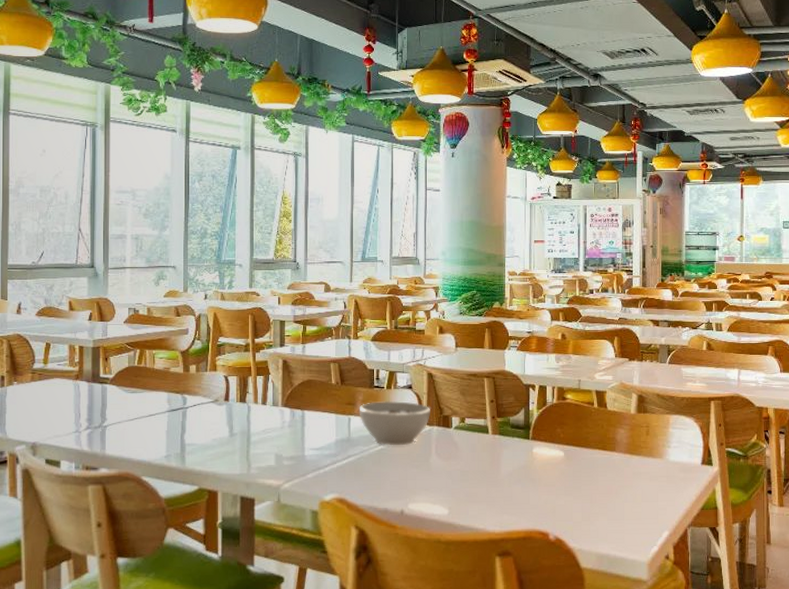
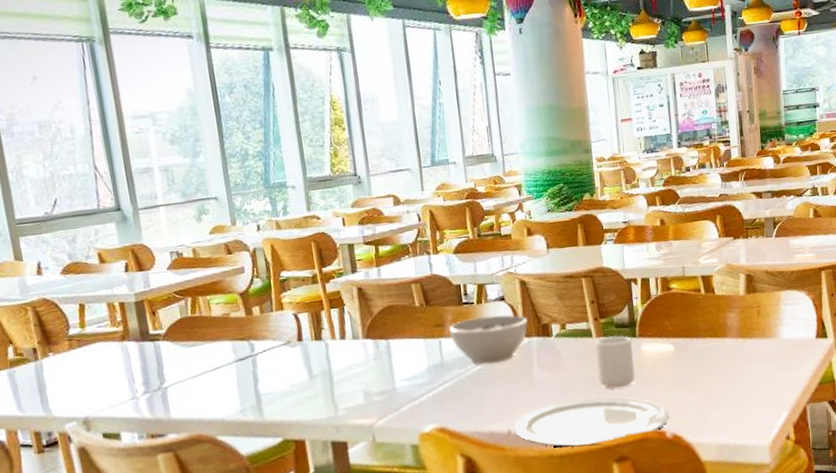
plate: none [406,491,552,538] -> present [513,398,668,448]
cup: none [489,434,525,484] -> present [595,335,636,388]

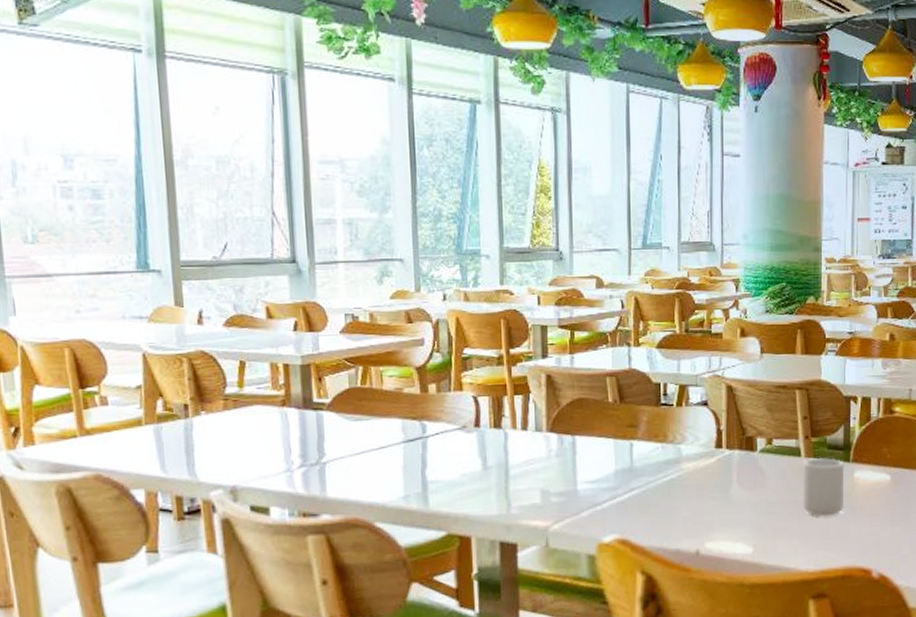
soup bowl: present [449,315,528,365] -> none [642,420,730,474]
plate: present [513,398,668,448] -> none [702,525,876,579]

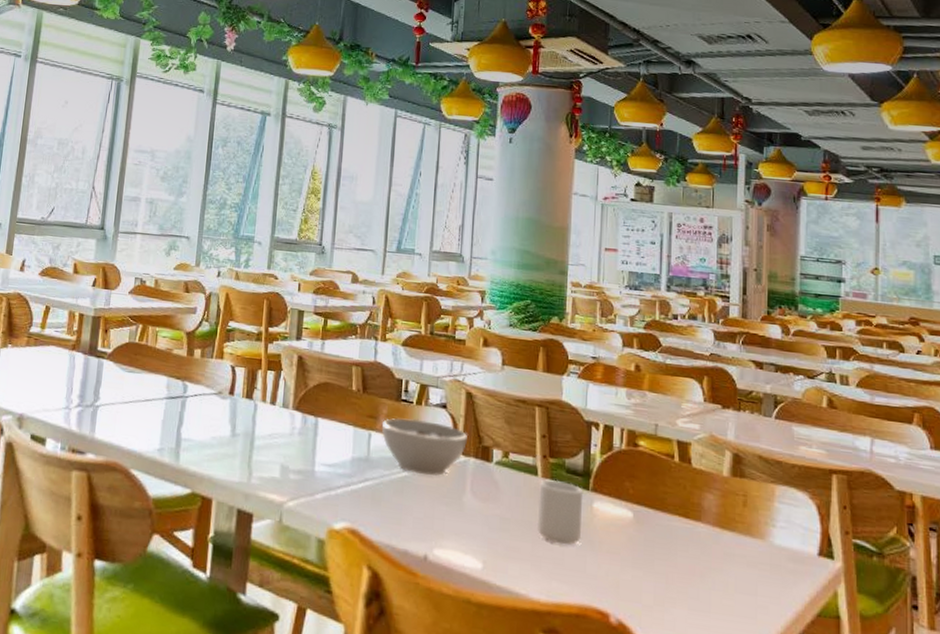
soup bowl: none [642,420,730,474] -> present [381,418,467,476]

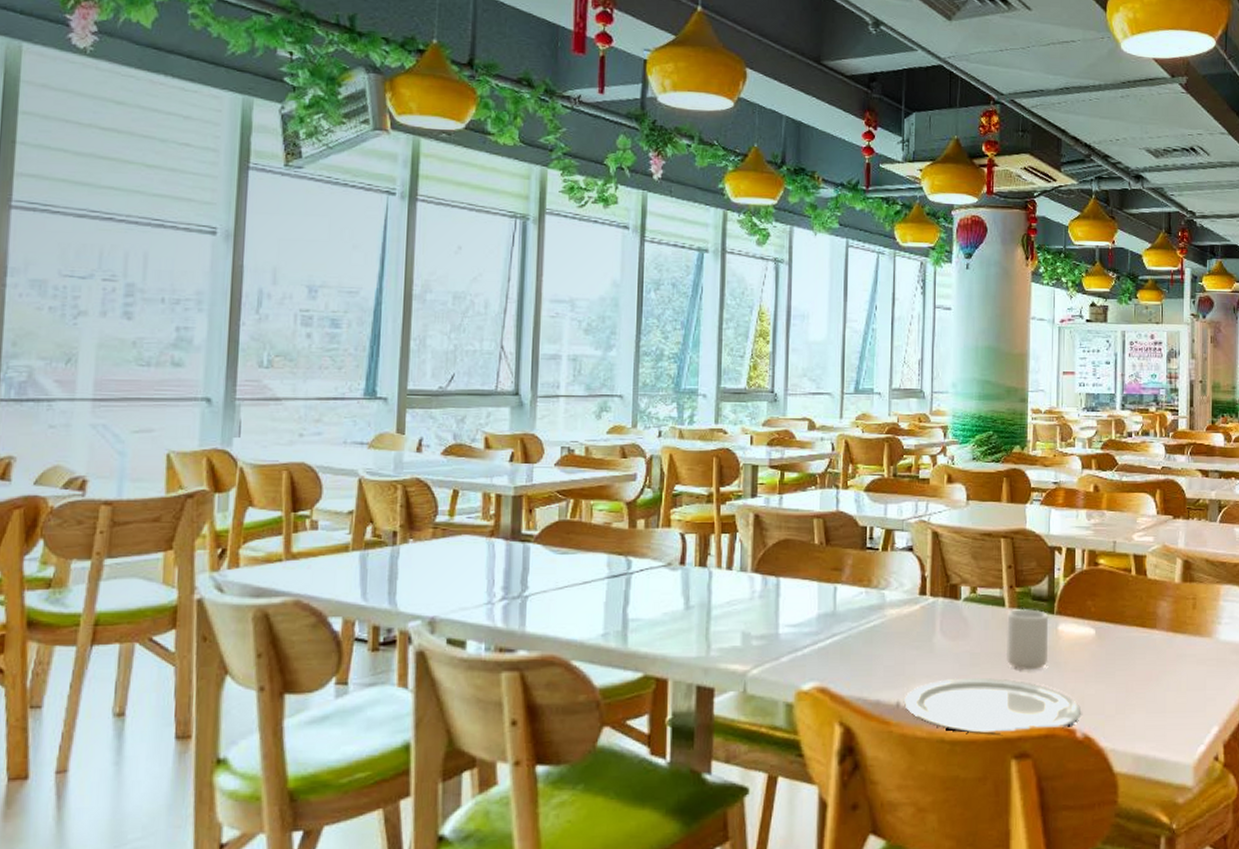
soup bowl: present [381,418,467,476] -> none [847,565,935,621]
plate: none [431,539,615,611] -> present [903,677,1081,736]

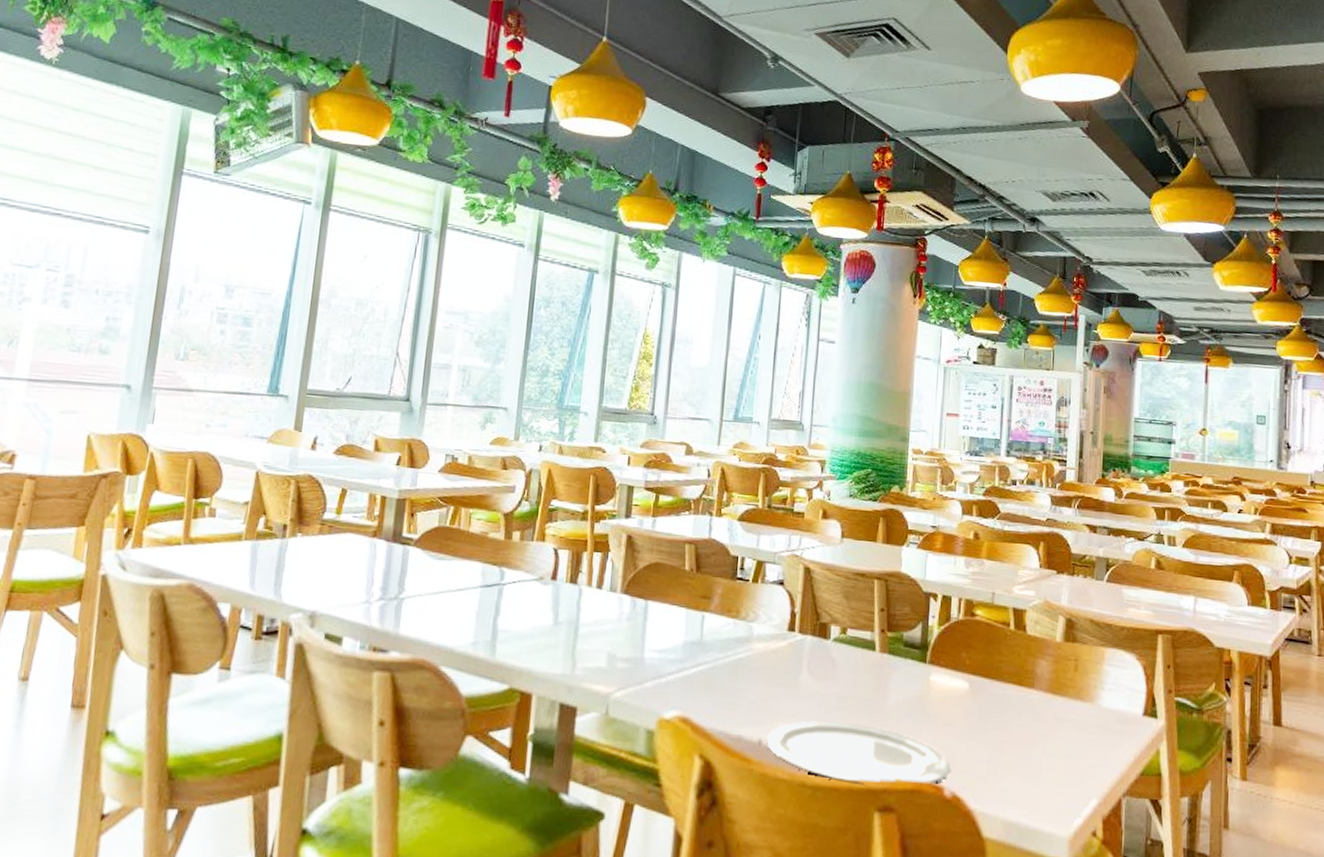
cup: present [1005,608,1049,669] -> none [873,653,921,720]

